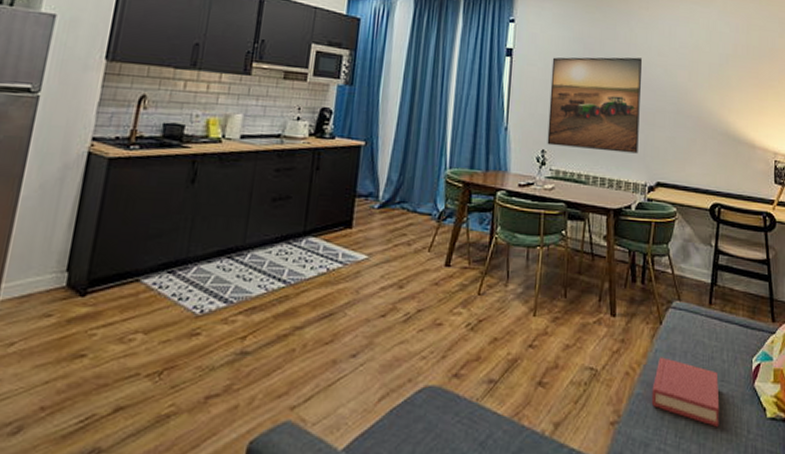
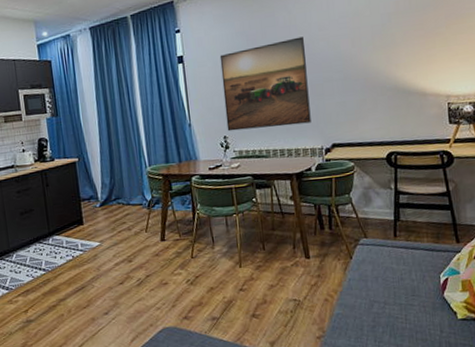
hardback book: present [651,357,720,427] -> none [349,284,414,331]

